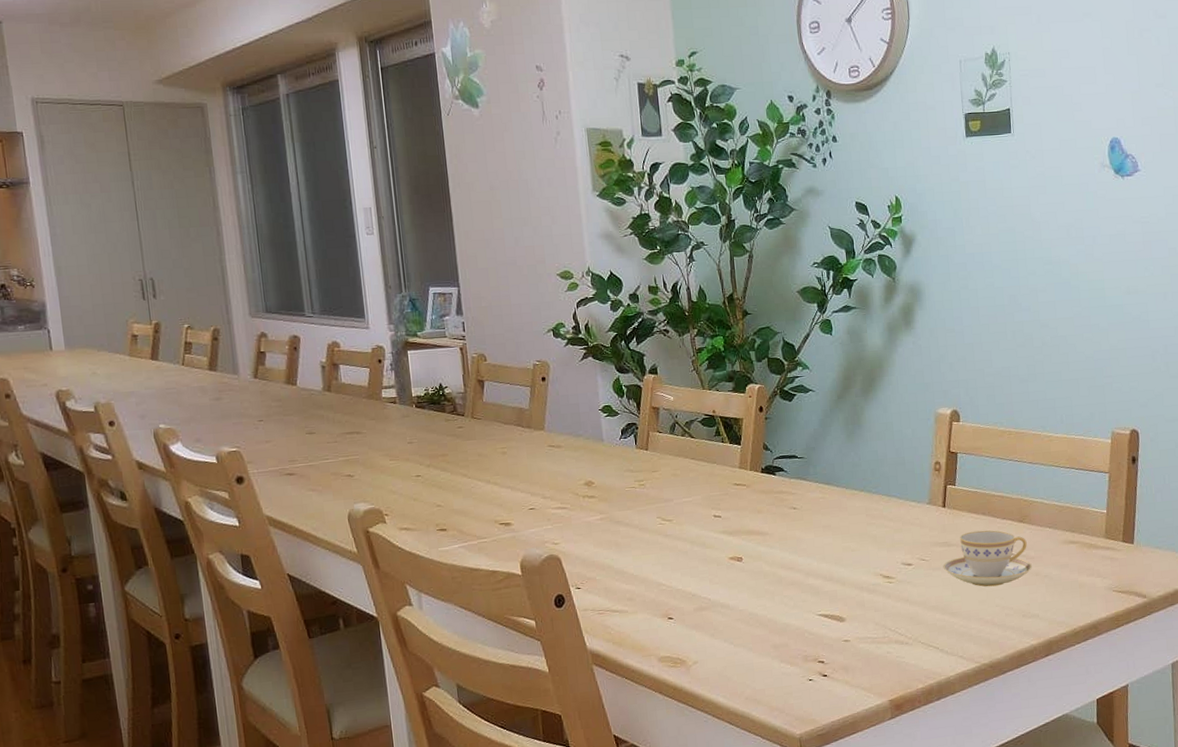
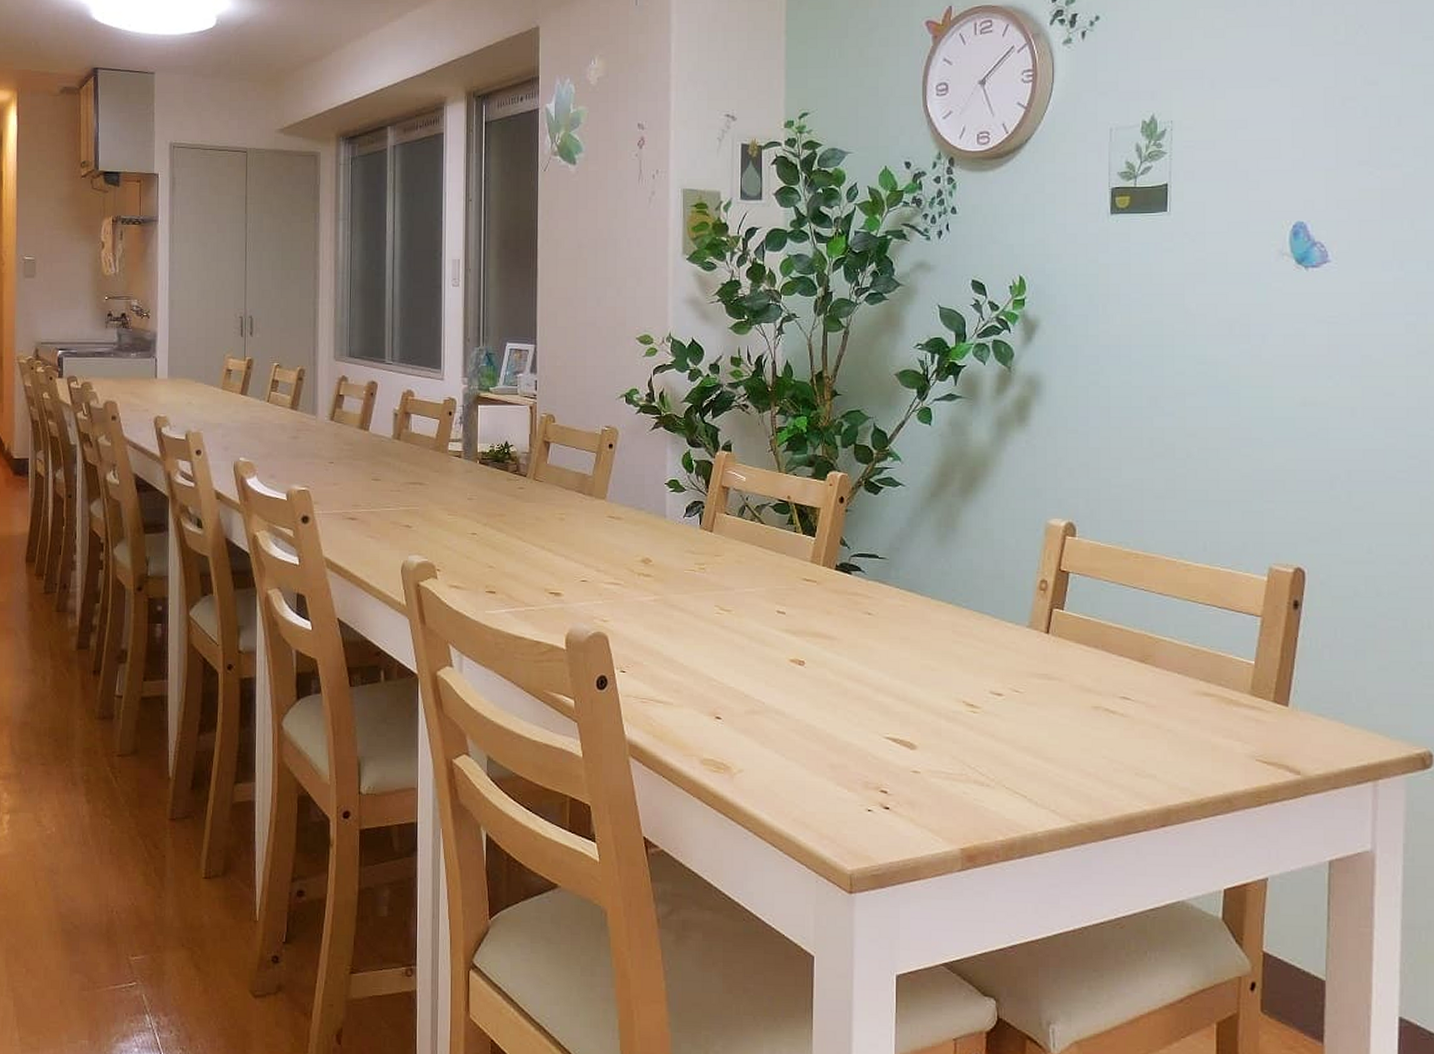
teacup: present [943,530,1033,587] -> none [1040,665,1153,734]

